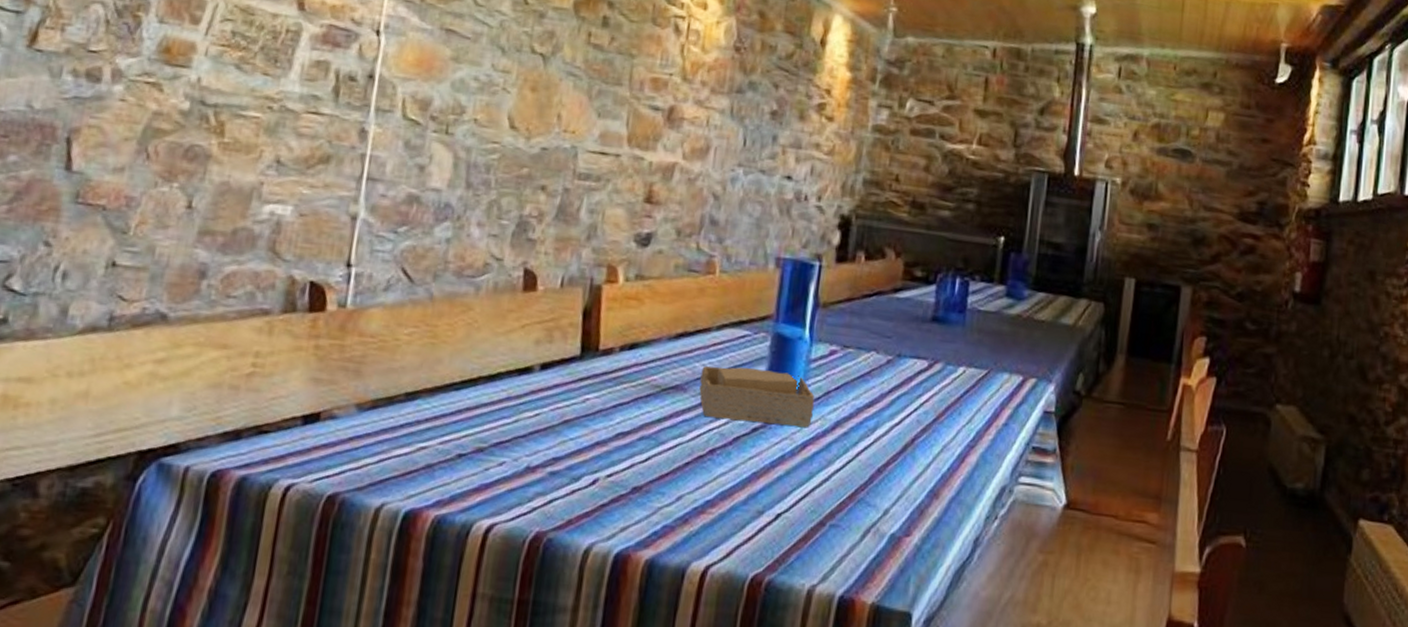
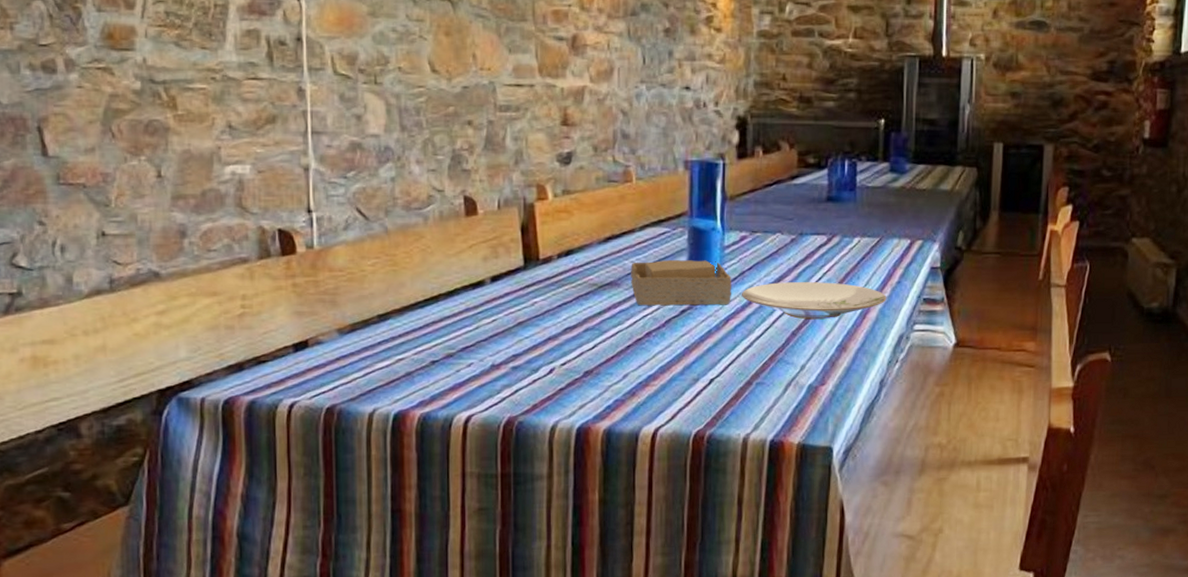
plate: none [824,408,991,458] -> present [742,282,887,319]

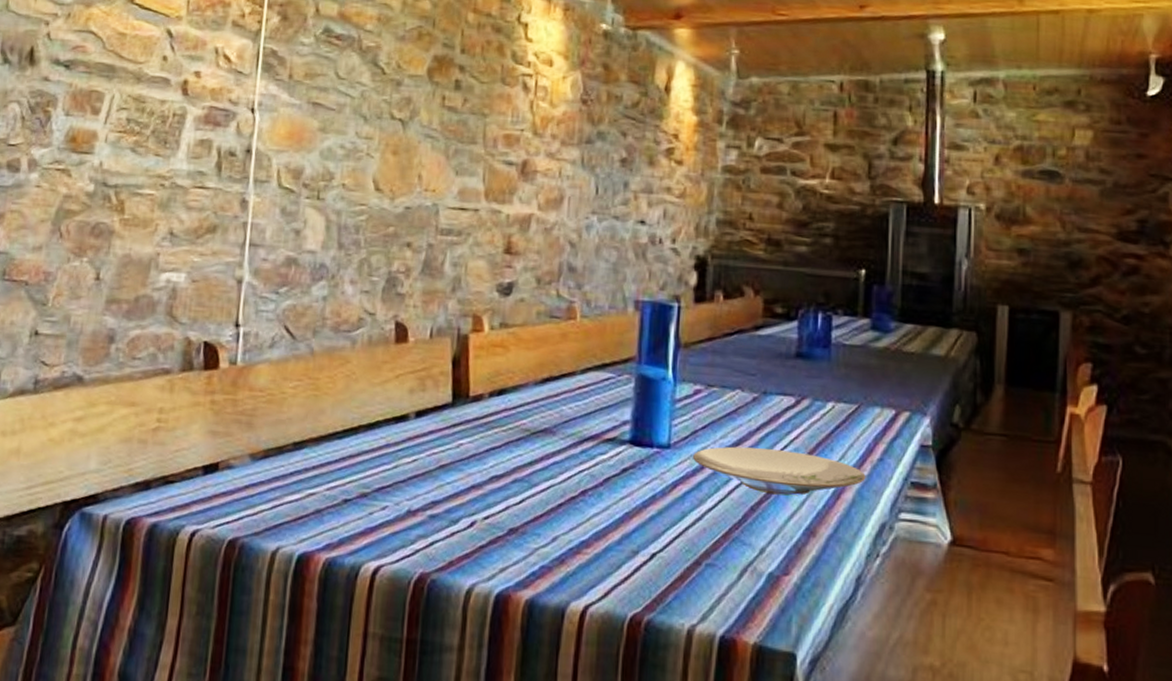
napkin holder: present [631,259,731,306] -> none [567,409,682,468]

